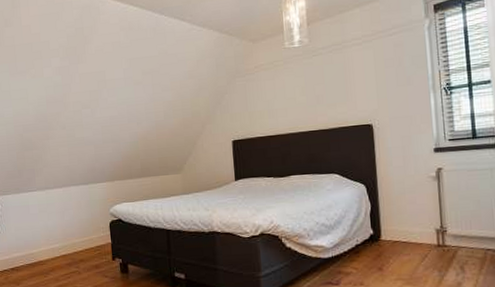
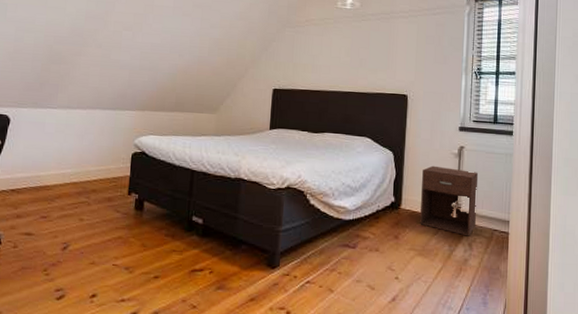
nightstand: none [399,192,467,259] -> present [420,165,479,237]

